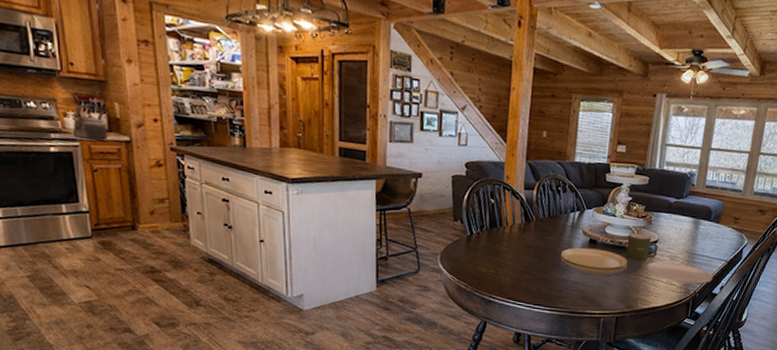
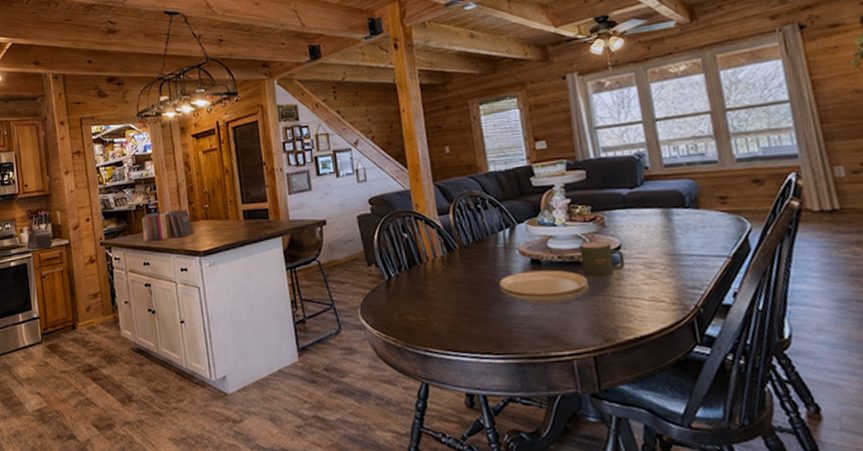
books: none [223,128,284,161] -> present [141,209,195,241]
plate: present [646,261,713,285] -> none [615,270,718,297]

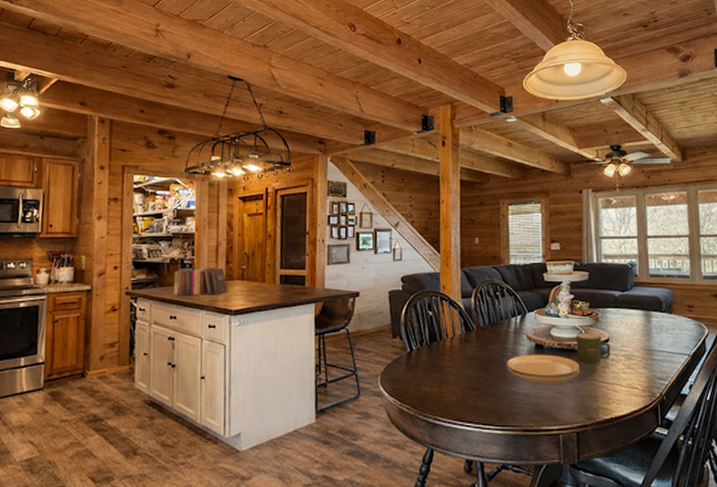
kettle: present [26,217,53,249] -> none [43,260,72,292]

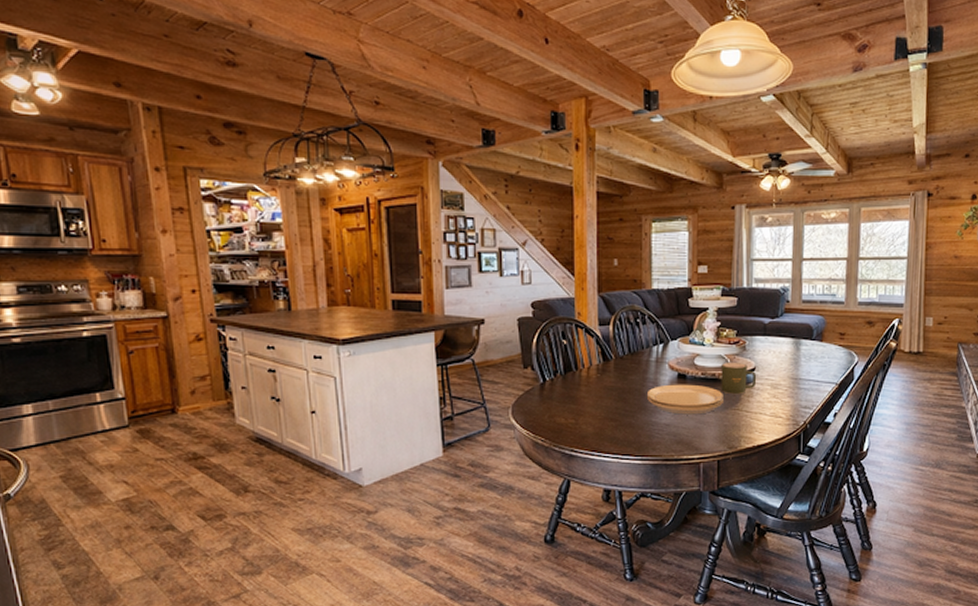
books: present [173,267,228,295] -> none [265,291,333,323]

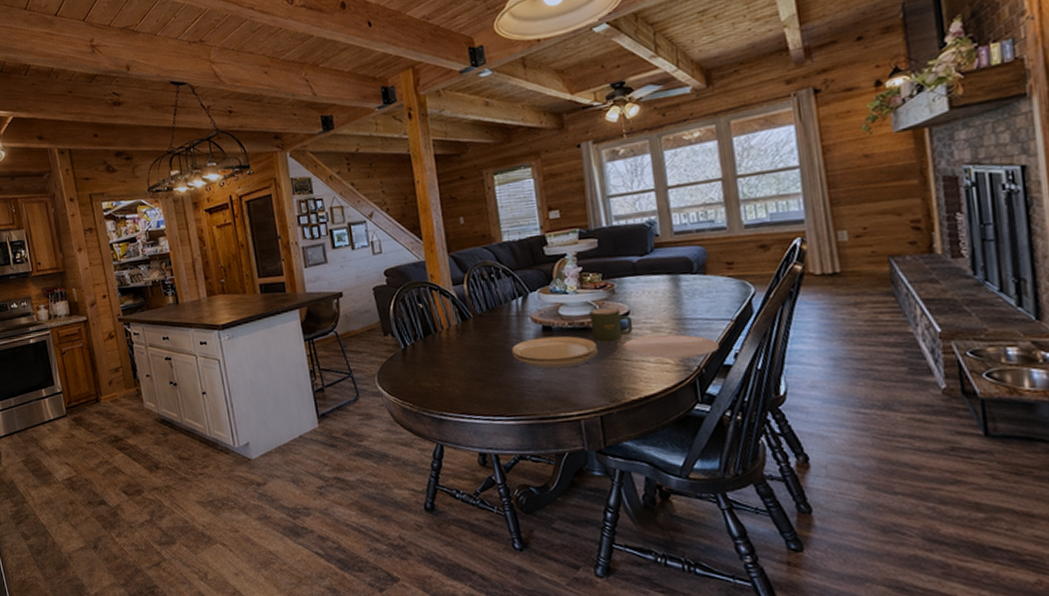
plate: none [745,391,824,414] -> present [622,334,720,360]

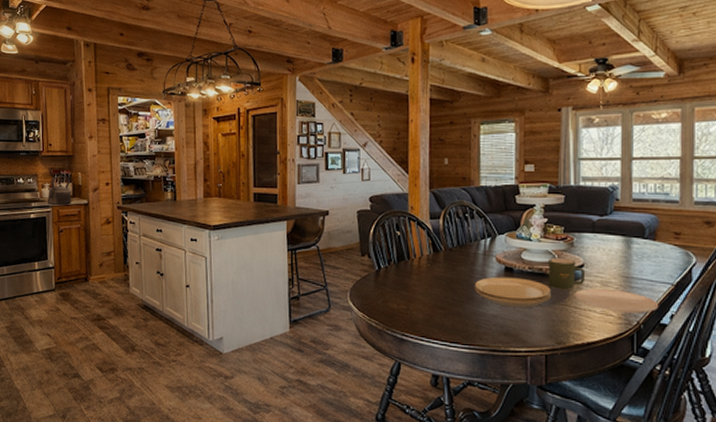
kettle: none [43,294,71,327] -> present [47,176,72,205]

